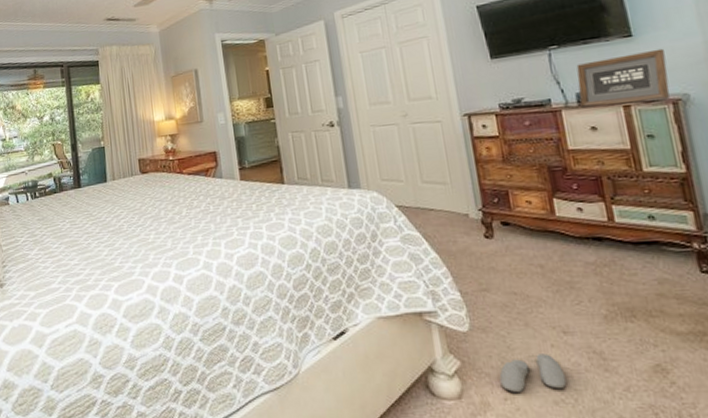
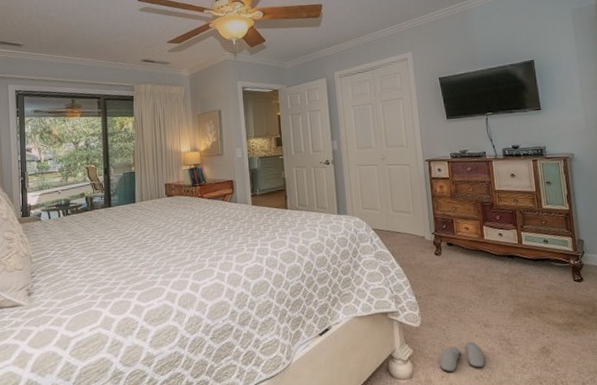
books: none [155,136,188,162] -> present [181,166,209,187]
picture frame: present [576,48,670,109] -> none [504,120,562,161]

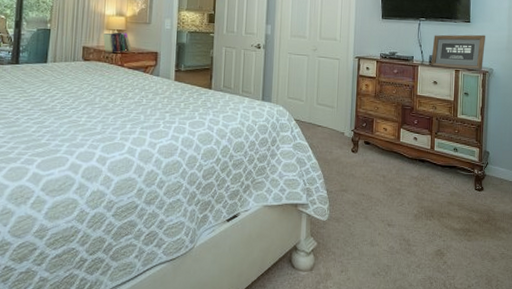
slippers: present [439,342,485,373] -> none [341,239,384,267]
picture frame: none [504,120,562,161] -> present [430,34,485,70]

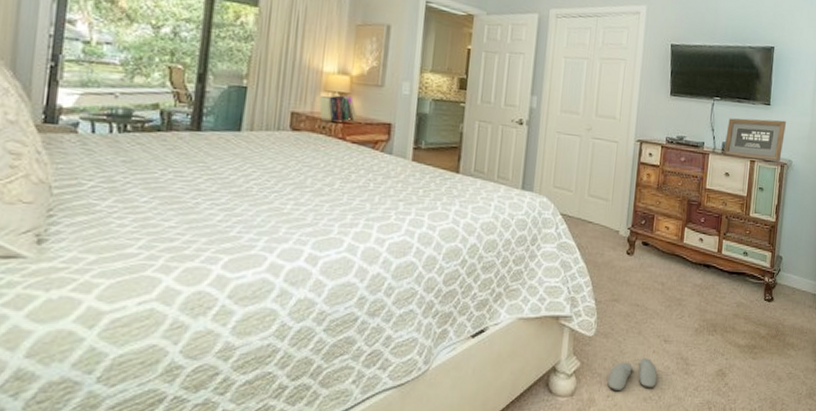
slippers: none [341,239,384,267] -> present [607,358,658,392]

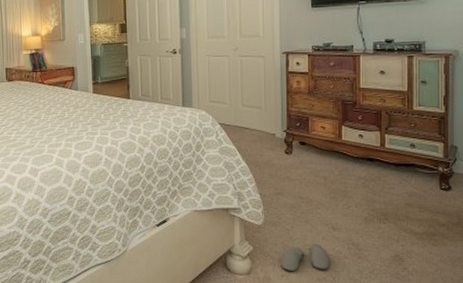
picture frame: present [723,118,786,162] -> none [375,11,446,56]

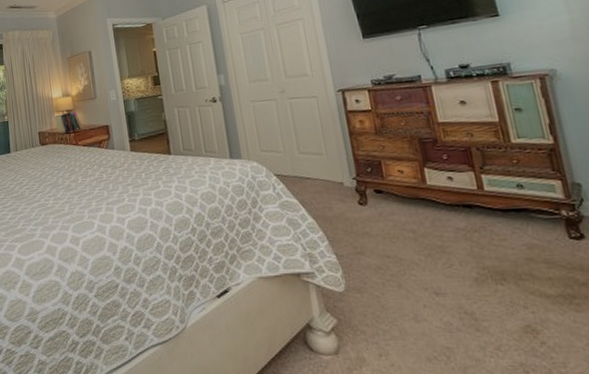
slippers: present [280,244,330,272] -> none [374,313,440,350]

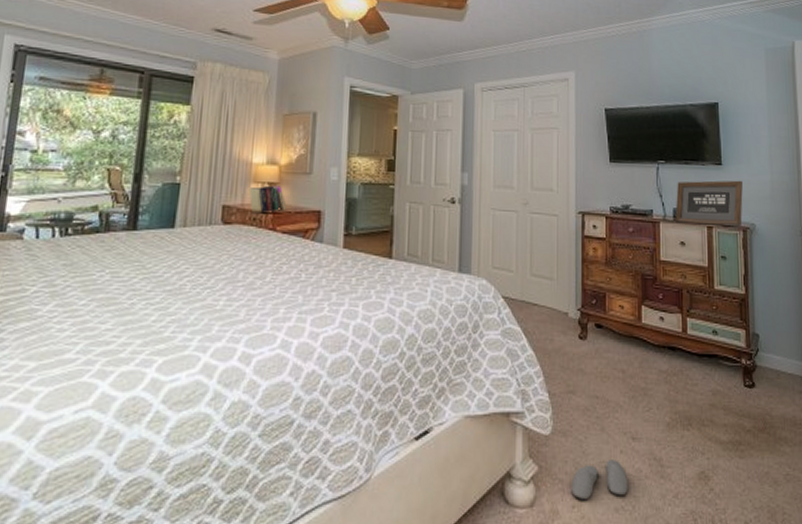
slippers: none [374,313,440,350] -> present [571,459,628,501]
picture frame: none [445,27,537,84] -> present [675,180,743,226]

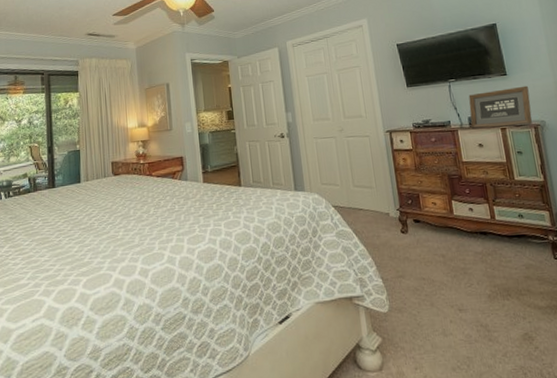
books: present [248,185,287,214] -> none [128,142,157,165]
slippers: present [571,459,628,501] -> none [411,328,462,363]

